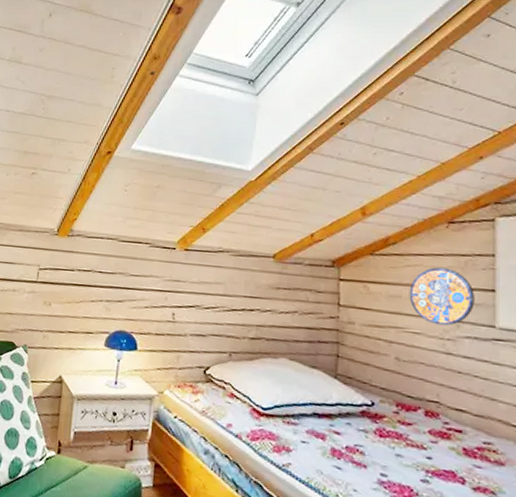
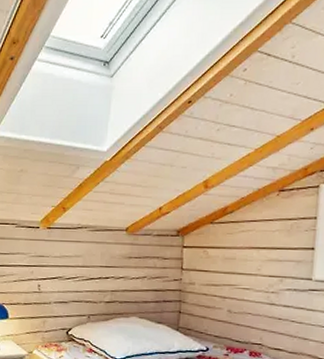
manhole cover: present [409,267,475,326] -> none [242,231,297,281]

